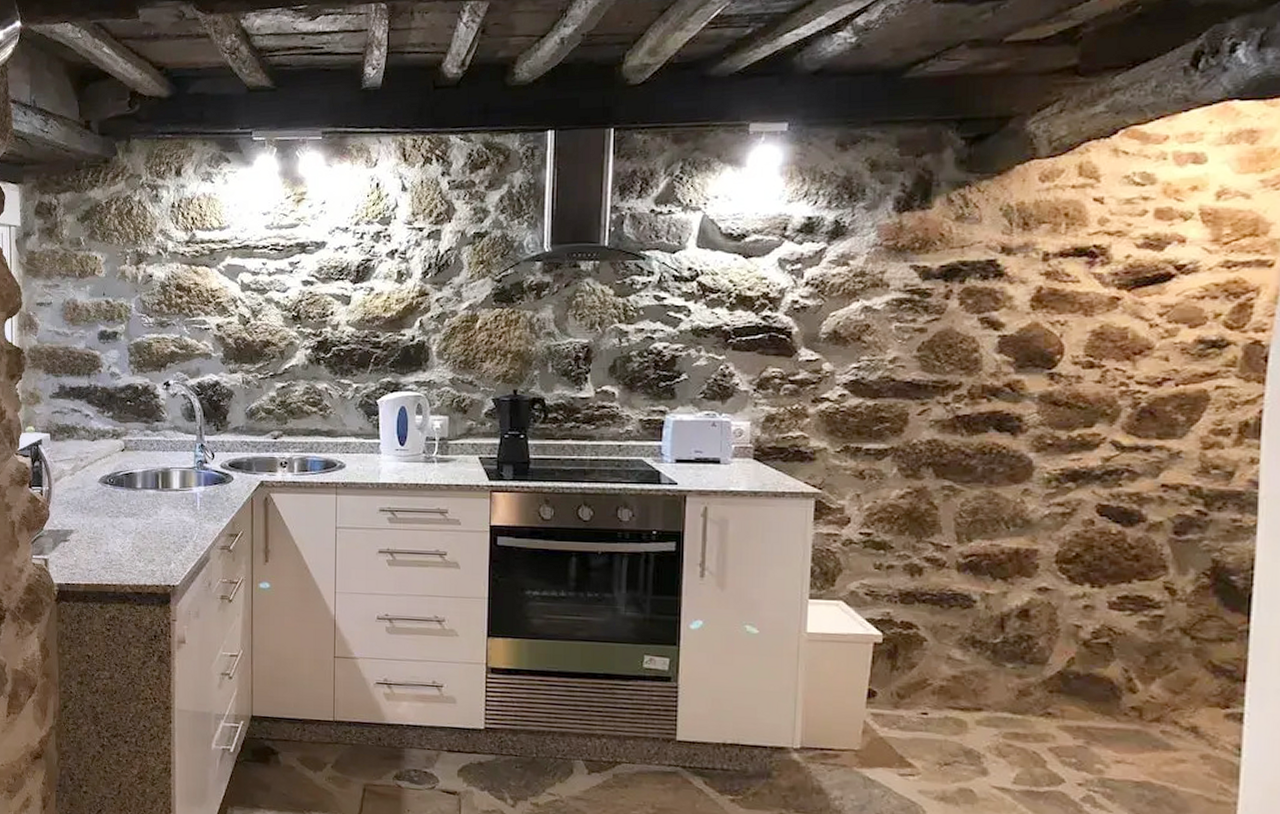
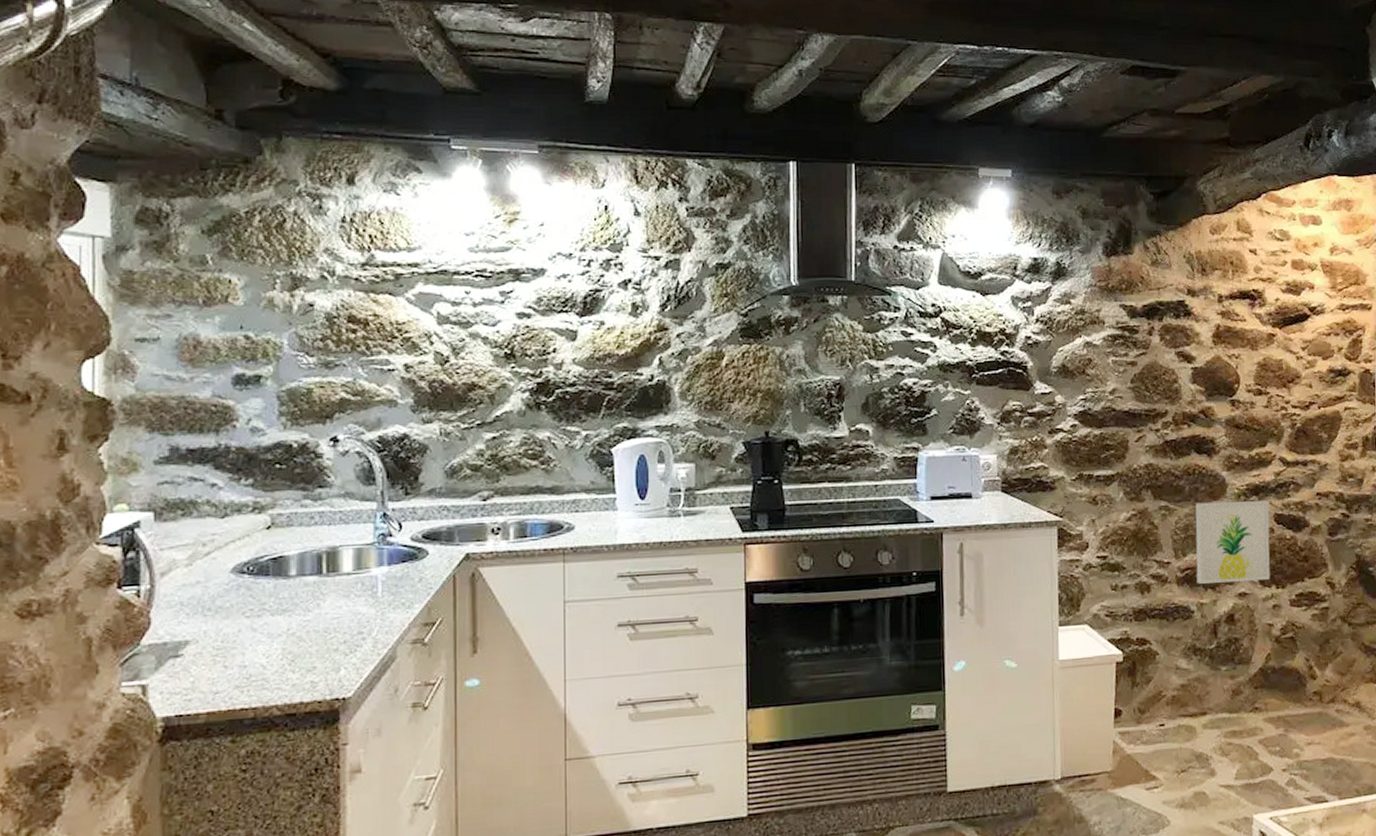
wall art: none [983,485,1090,577] -> present [1195,500,1271,584]

